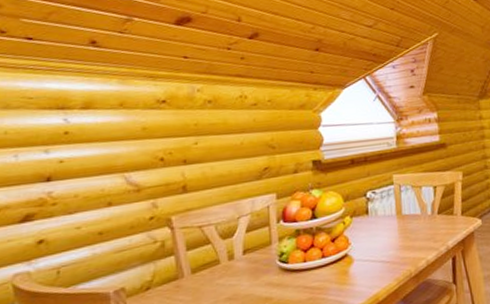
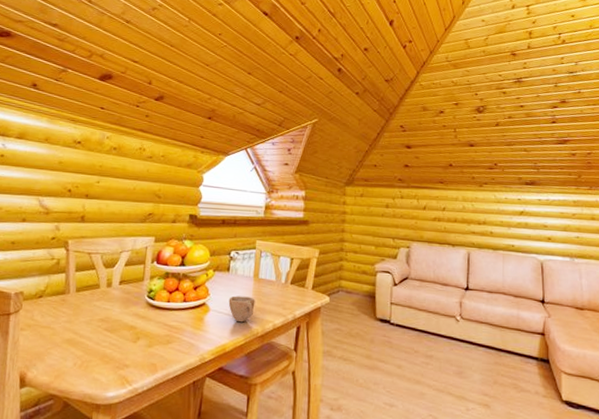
cup: none [373,236,403,267] -> present [228,295,255,323]

